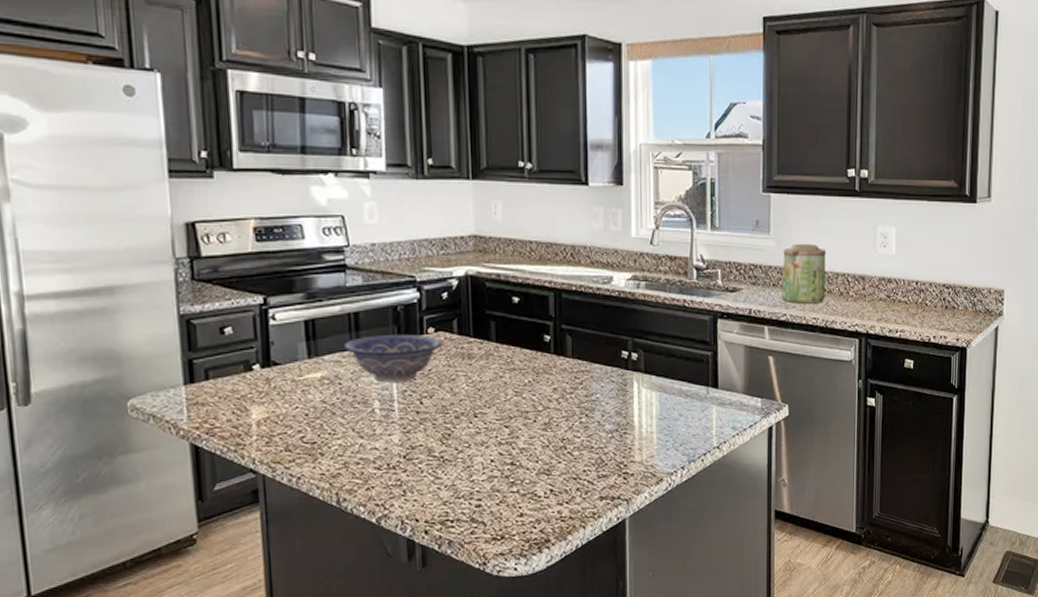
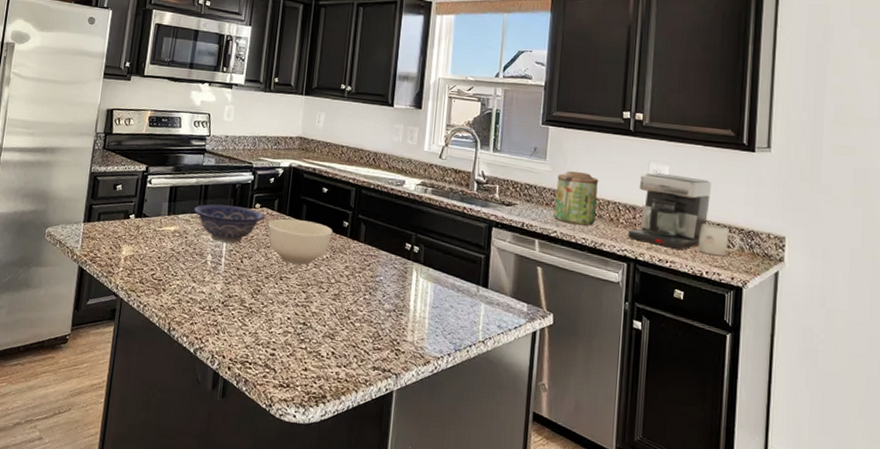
bowl: none [447,341,533,395] -> present [267,218,333,265]
coffee maker: none [858,235,936,316] -> present [628,172,711,250]
mug: none [925,285,964,319] -> present [698,223,740,257]

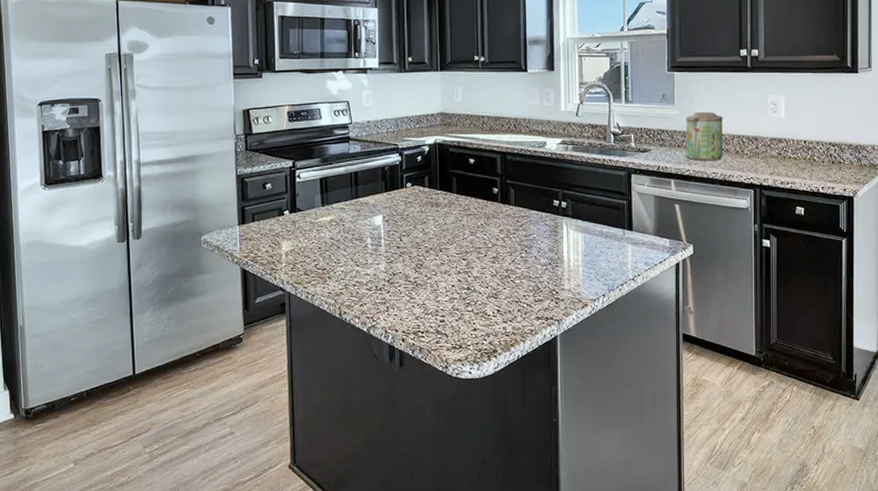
decorative bowl: present [193,204,265,244] -> none [346,188,417,225]
bowl: present [267,218,333,265] -> none [421,193,484,235]
coffee maker: present [628,172,711,250] -> none [752,103,822,171]
mug: present [698,223,740,257] -> none [814,143,849,172]

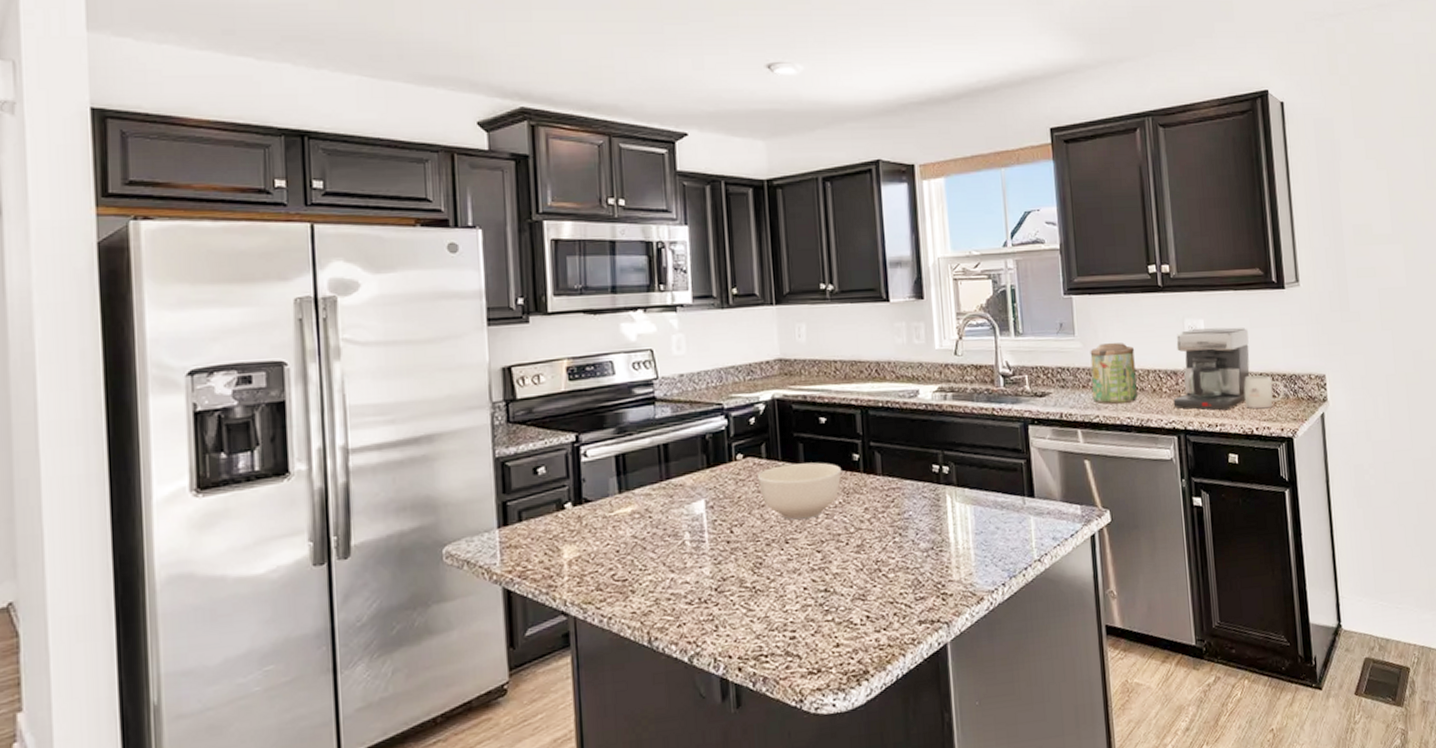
bowl: none [421,193,484,235] -> present [756,462,842,520]
coffee maker: none [752,103,822,171] -> present [1173,327,1250,410]
mug: none [814,143,849,172] -> present [1243,374,1284,409]

